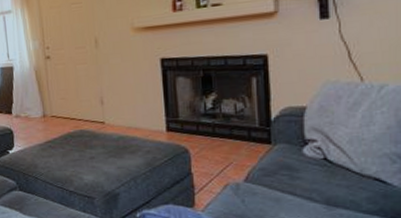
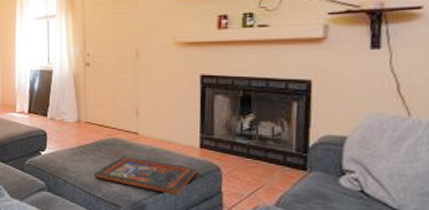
religious icon: none [64,146,167,182] -> present [93,156,198,196]

